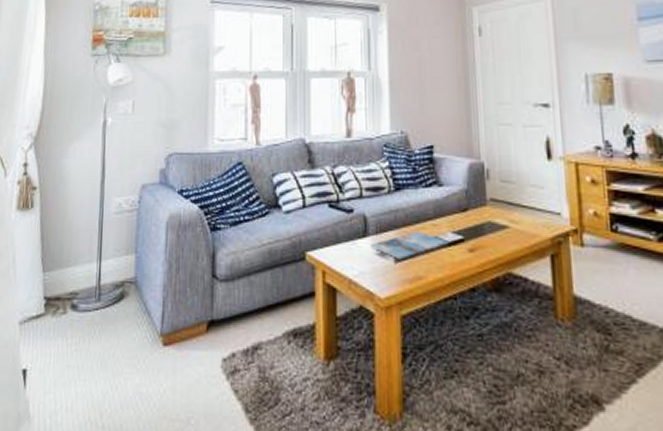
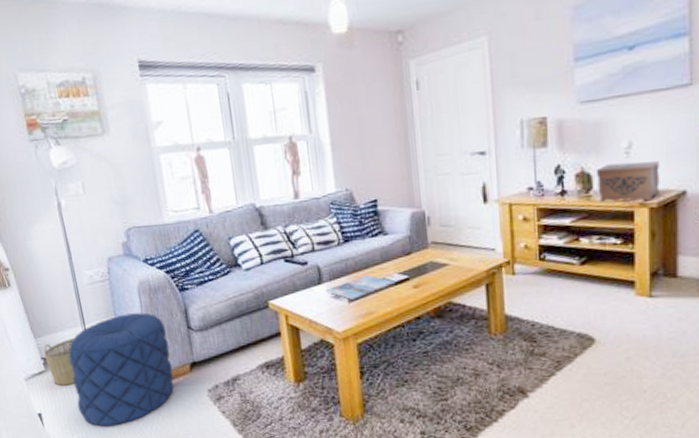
basket: none [48,275,85,336] -> present [43,337,75,386]
pouf: none [70,252,188,396] -> present [68,313,174,427]

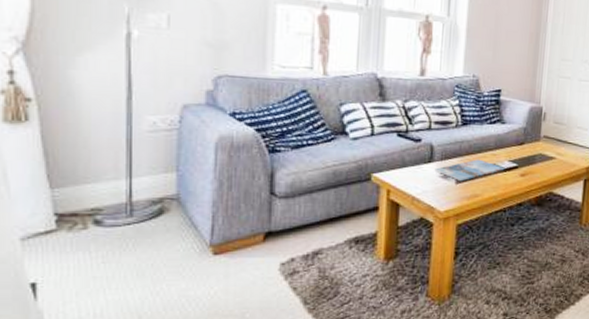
basket: present [43,337,75,386] -> none [59,192,110,250]
pouf: present [68,313,174,427] -> none [96,171,243,302]

